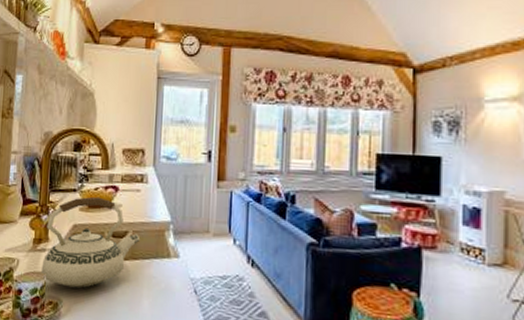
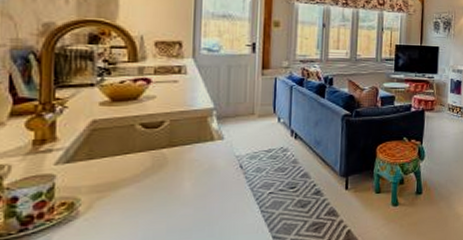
teakettle: present [41,196,141,289] -> none [47,90,180,185]

